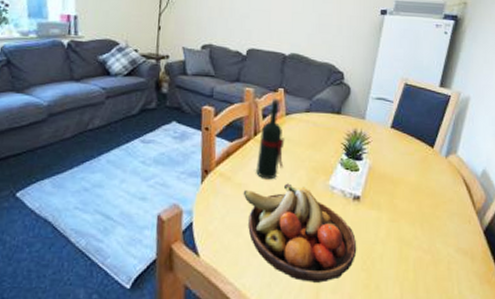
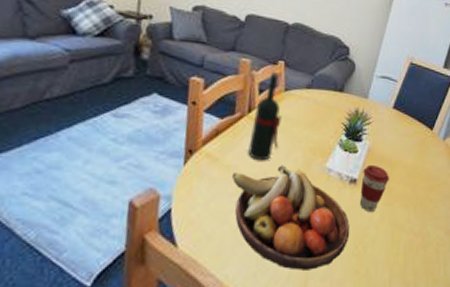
coffee cup: none [364,182,392,229] -> present [359,164,389,213]

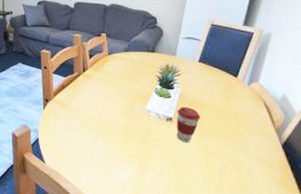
fruit bowl: present [231,165,350,270] -> none [76,108,170,184]
wine bottle: present [248,71,282,161] -> none [86,41,108,106]

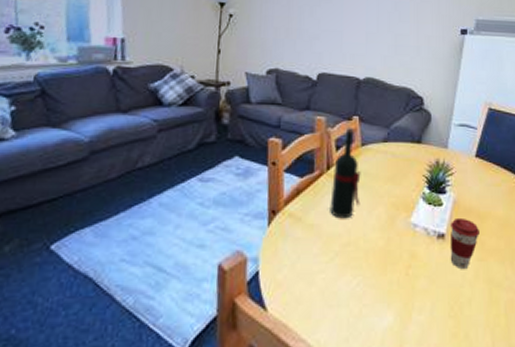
wine bottle: none [86,41,108,106] -> present [330,126,361,219]

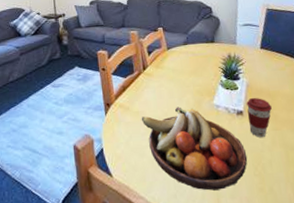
fruit bowl: none [315,222,443,334] -> present [141,107,248,191]
wine bottle: present [330,126,361,219] -> none [148,36,173,106]

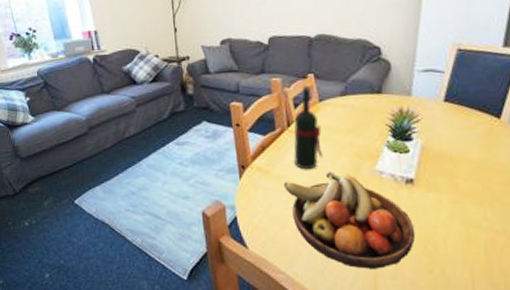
wine bottle: none [148,36,173,106] -> present [294,84,324,170]
coffee cup: present [246,97,272,138] -> none [419,162,453,212]

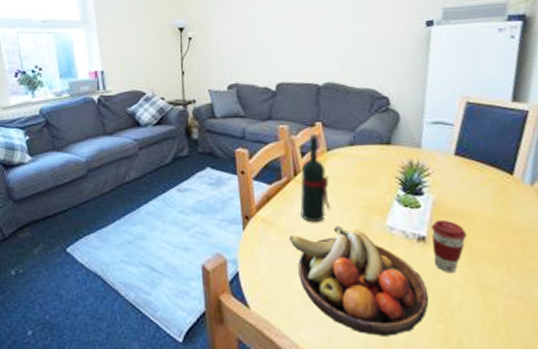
coffee cup: none [419,162,453,212] -> present [431,219,467,274]

